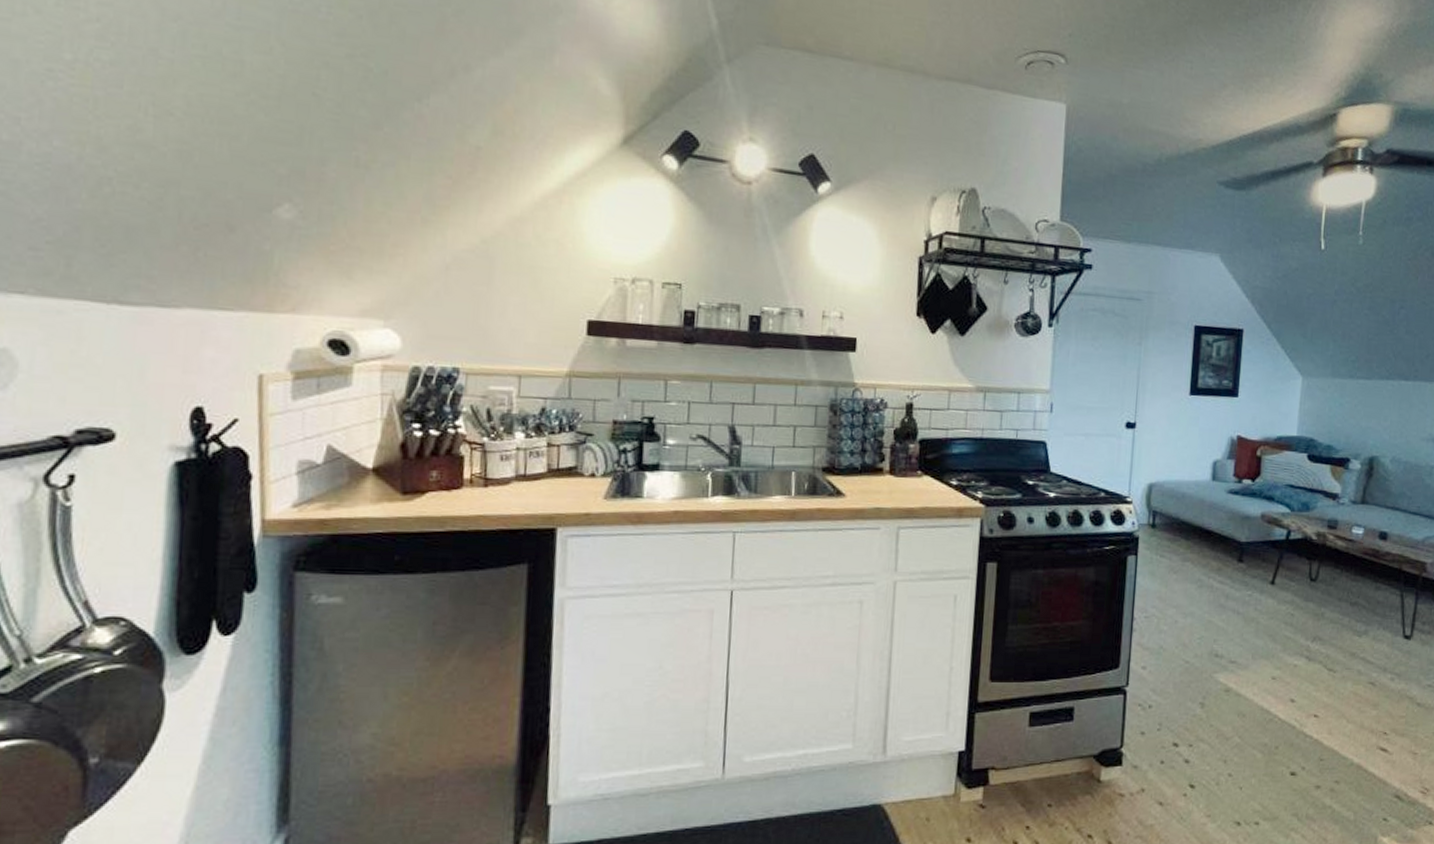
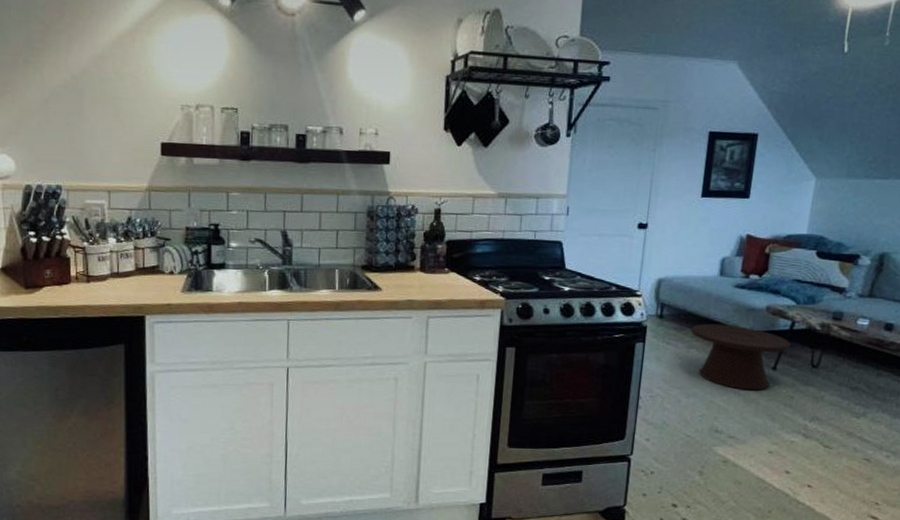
side table: none [1185,533,1288,608] -> present [690,323,791,391]

